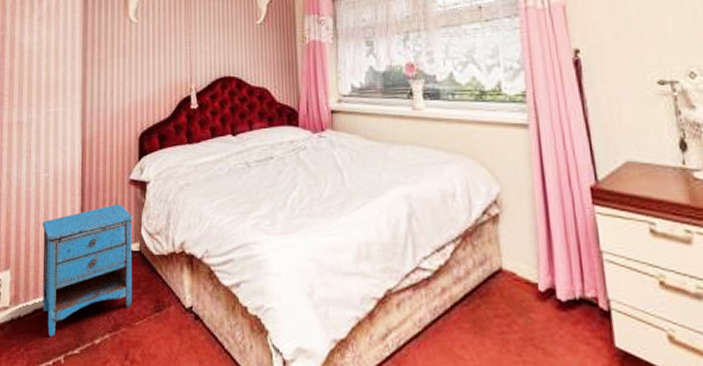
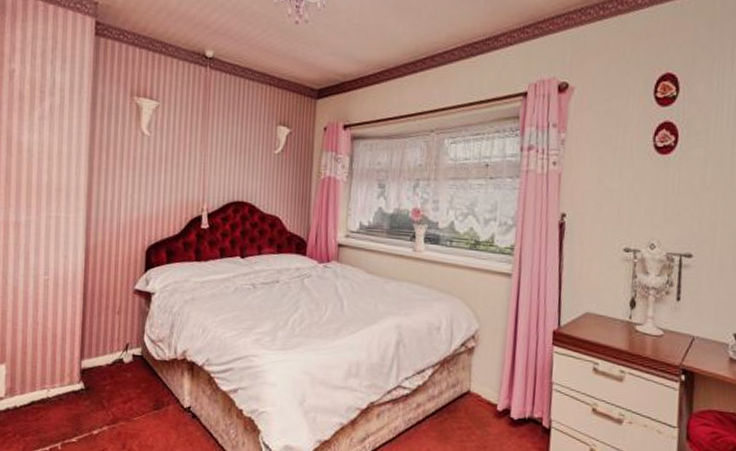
nightstand: present [42,203,133,338] -> none [39,310,136,427]

